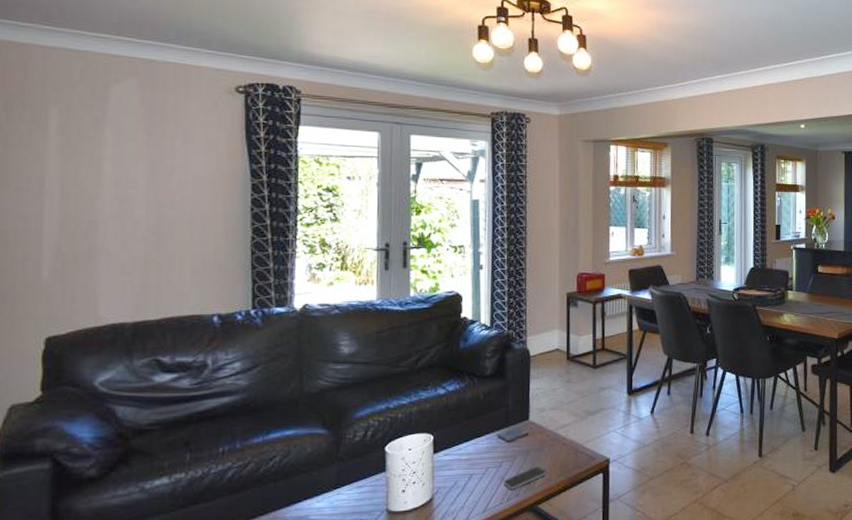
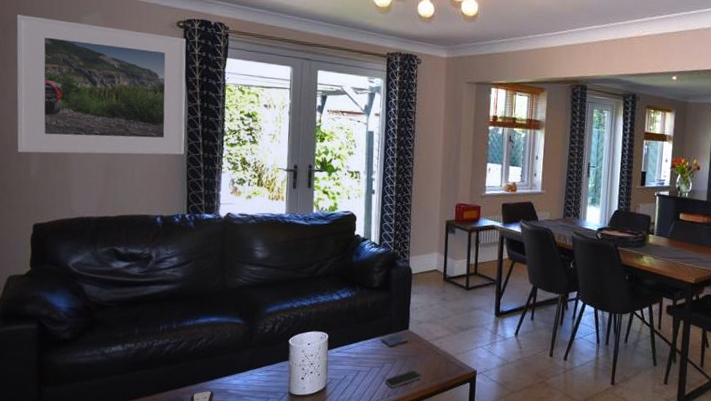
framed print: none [22,85,248,251] -> present [16,15,186,155]

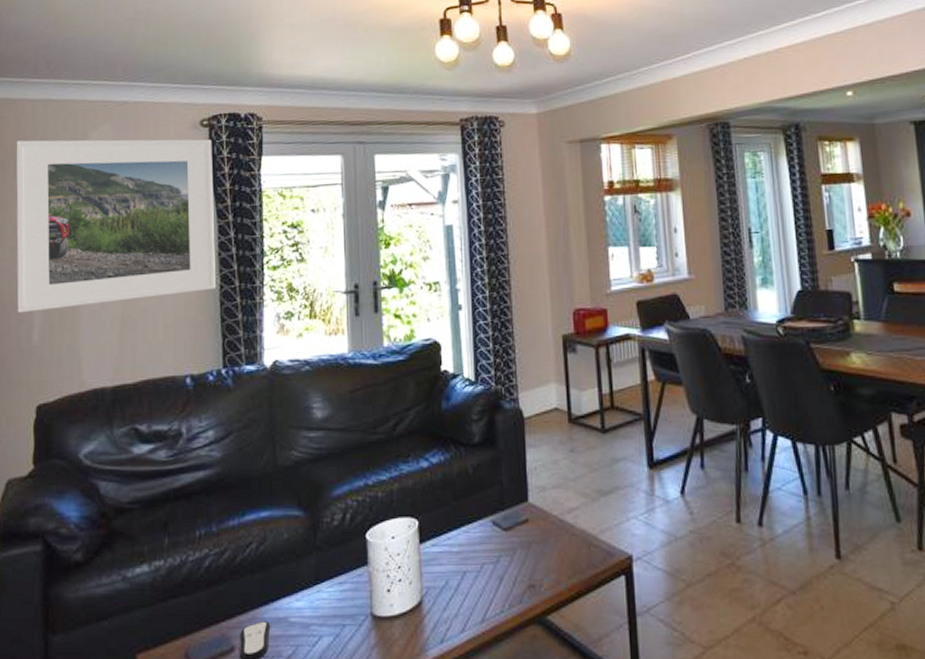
smartphone: present [384,370,421,388] -> none [502,563,554,594]

